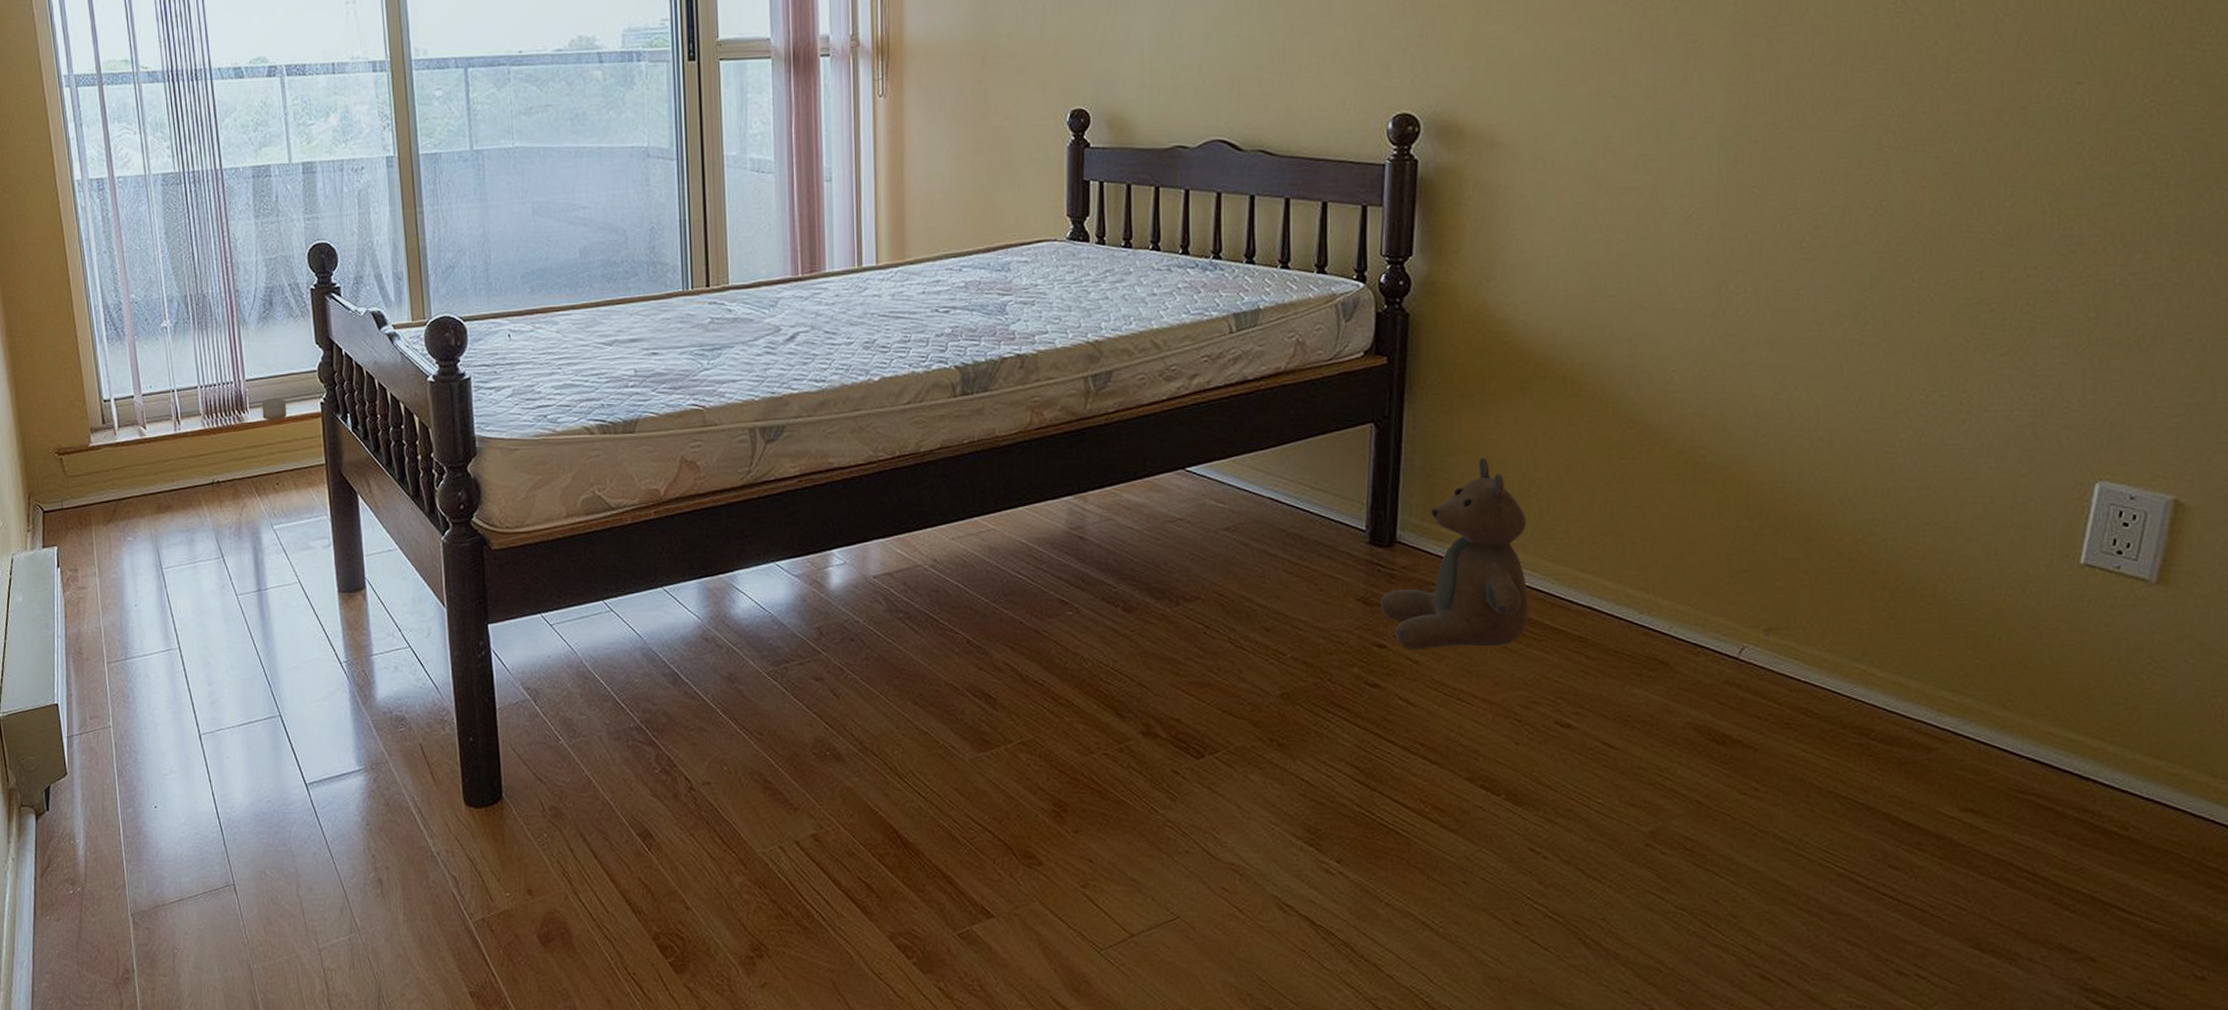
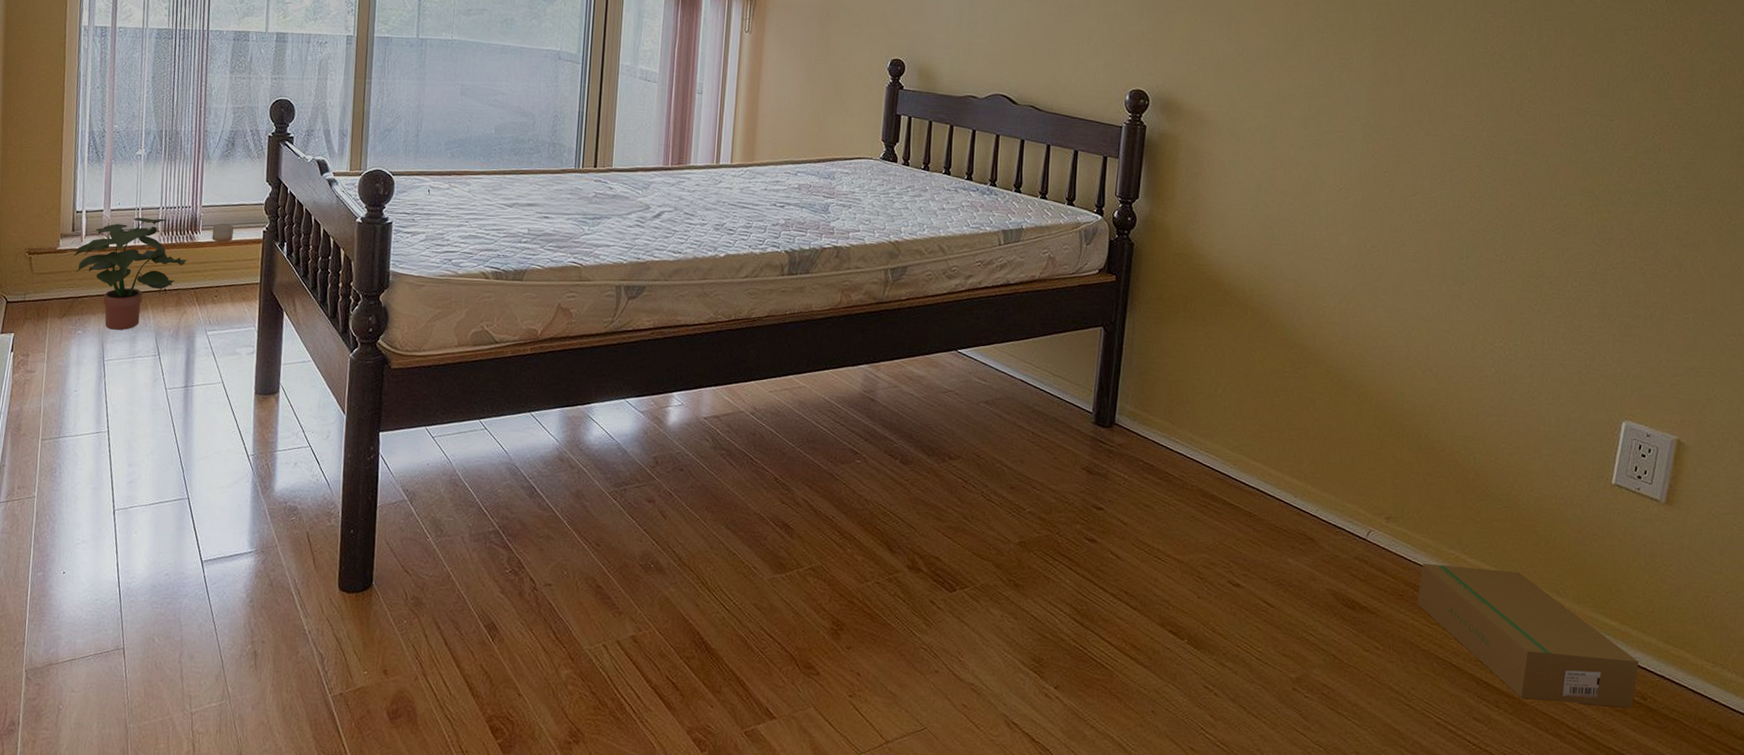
potted plant: none [109,399,239,533] -> present [74,217,188,330]
teddy bear: present [1381,457,1528,650] -> none [1100,361,1213,516]
box: none [1810,682,2117,842] -> present [1417,563,1639,709]

